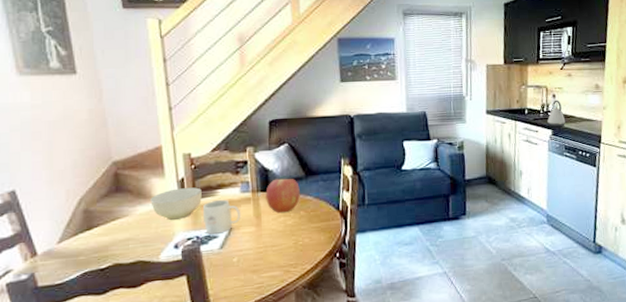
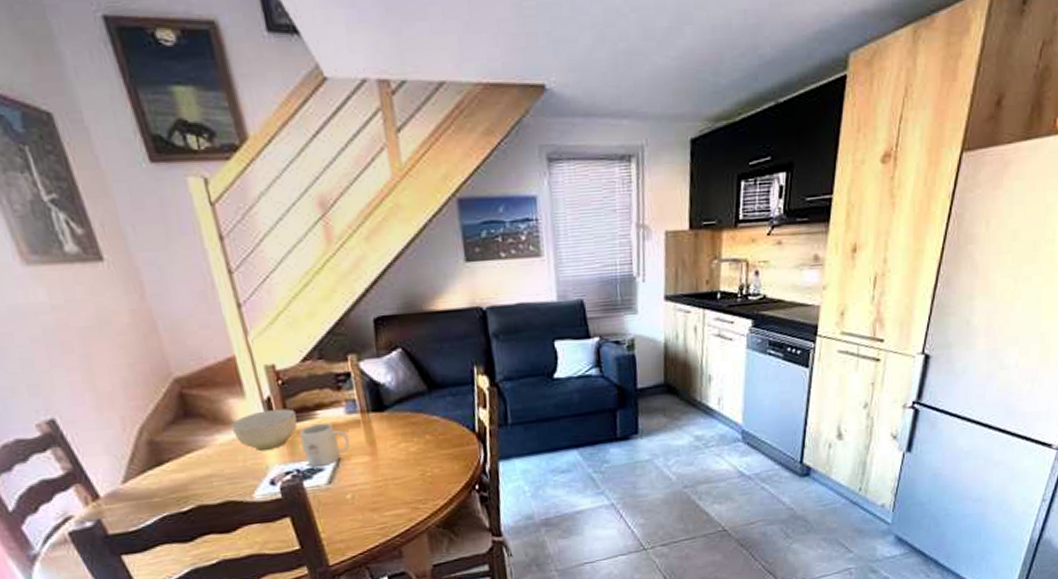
fruit: present [265,178,300,212] -> none [378,393,424,437]
kettle: present [547,100,566,128] -> none [747,278,771,317]

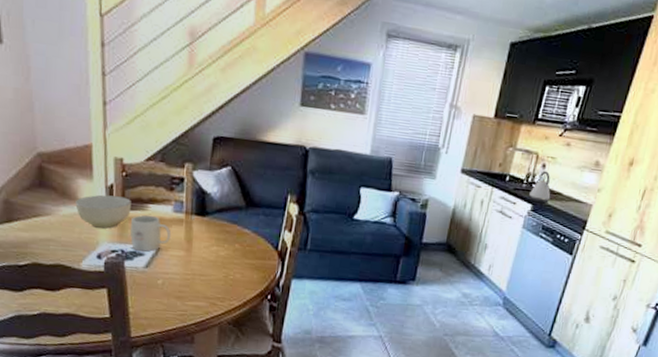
kettle: none [747,278,771,317] -> present [529,171,551,204]

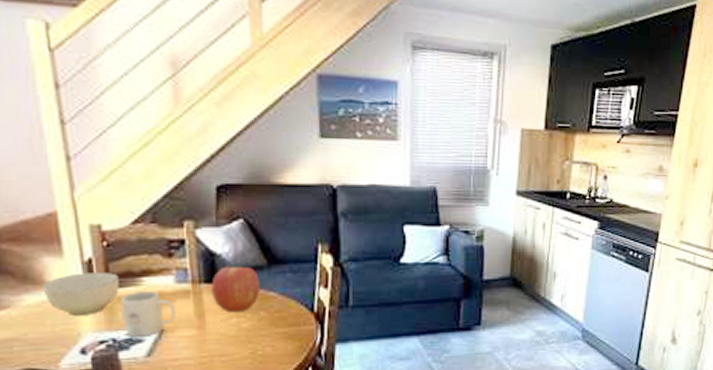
fruit: none [199,203,238,242] -> present [211,266,260,311]
kettle: present [529,171,551,204] -> none [594,182,617,219]

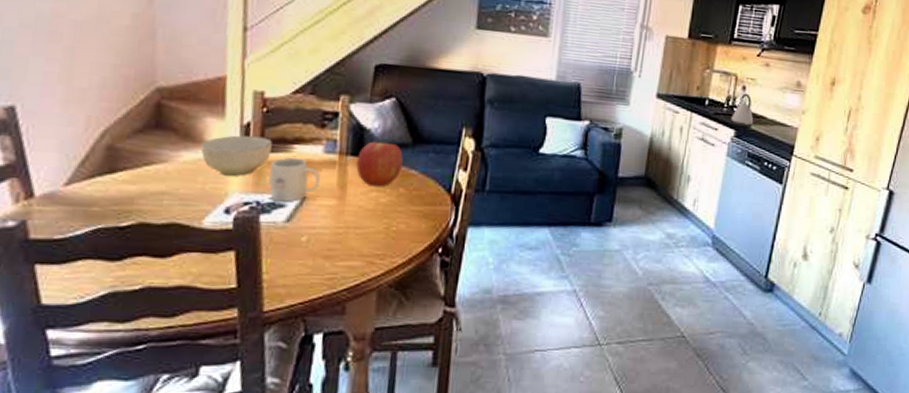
kettle: none [594,182,617,219] -> present [731,93,754,129]

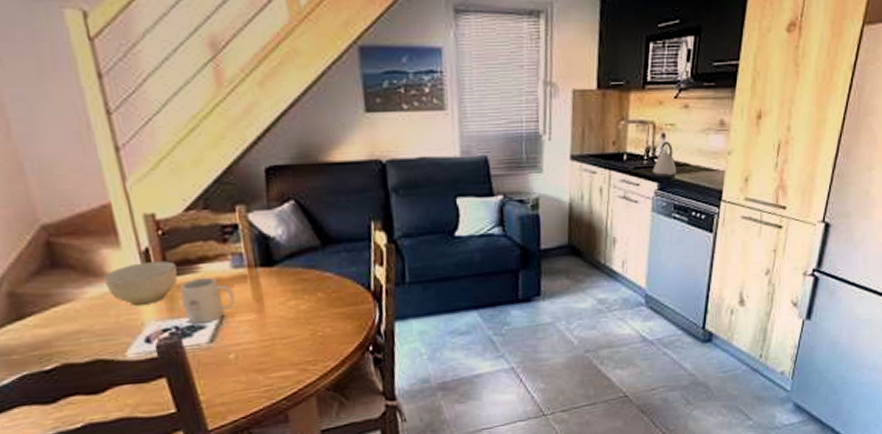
fruit: present [356,141,403,186] -> none [267,248,316,294]

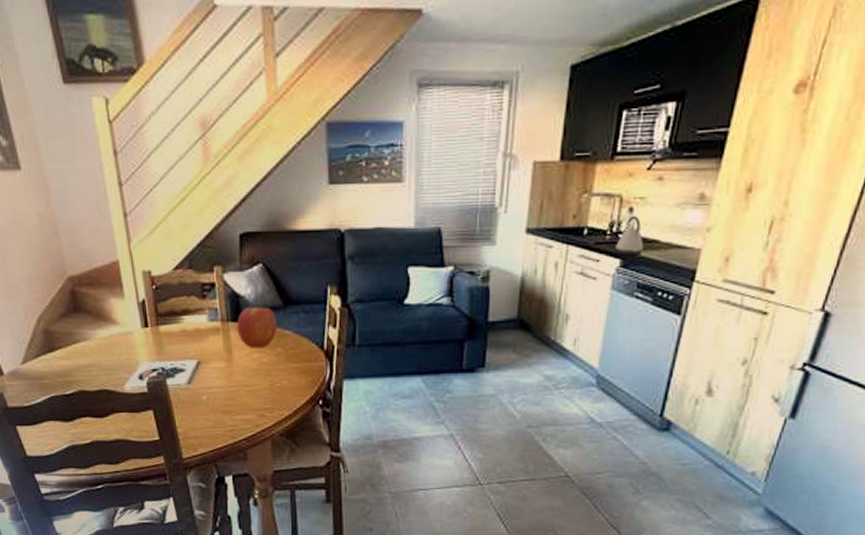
bowl: present [103,261,178,305] -> none [110,312,166,347]
mug: present [180,277,235,324] -> none [166,327,209,367]
fruit: none [267,248,316,294] -> present [237,307,277,347]

